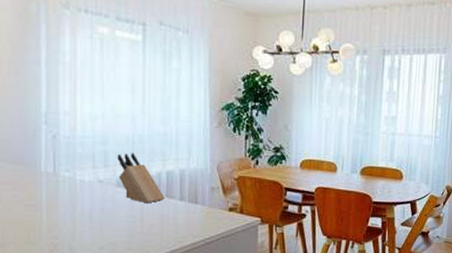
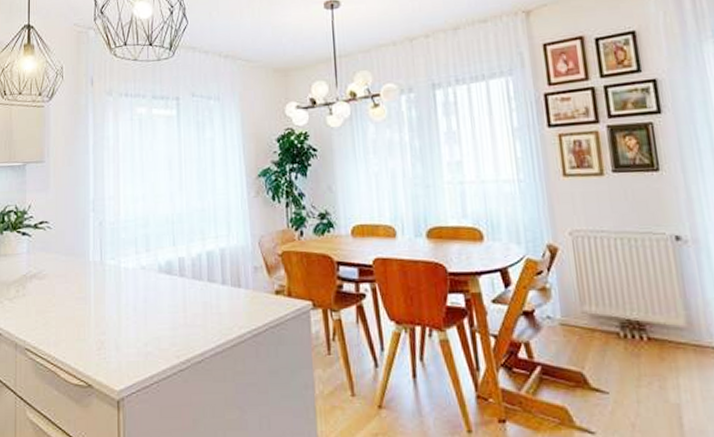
knife block: present [117,153,165,204] -> none [158,234,207,290]

